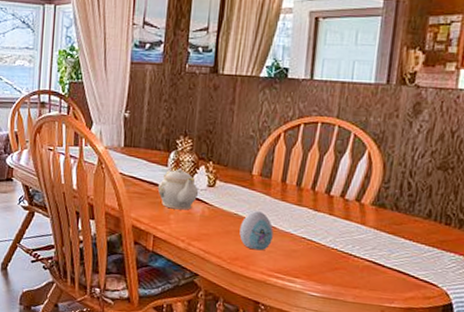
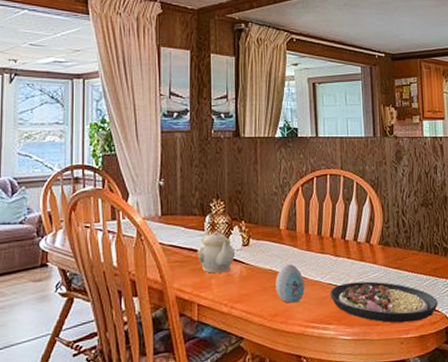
plate: none [301,239,439,293] -> present [329,281,438,323]

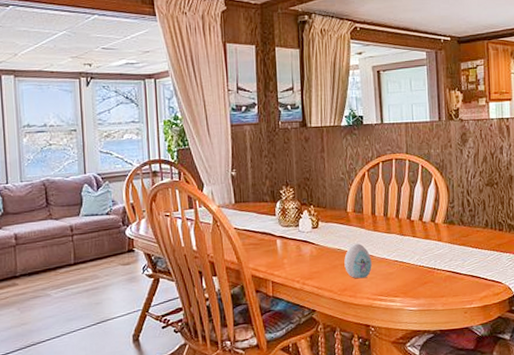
teapot: present [197,231,236,273] -> none [269,216,306,254]
plate: present [329,281,438,323] -> none [395,257,501,295]

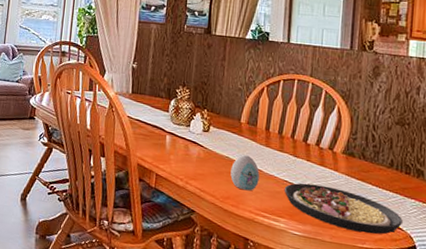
plate: none [395,257,501,295] -> present [284,183,403,235]

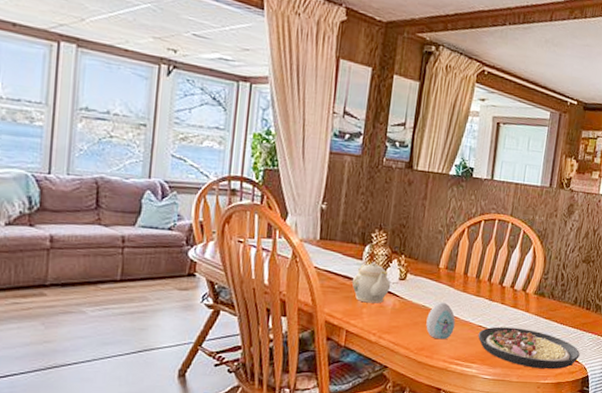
teapot: none [160,114,196,152] -> present [351,262,391,304]

